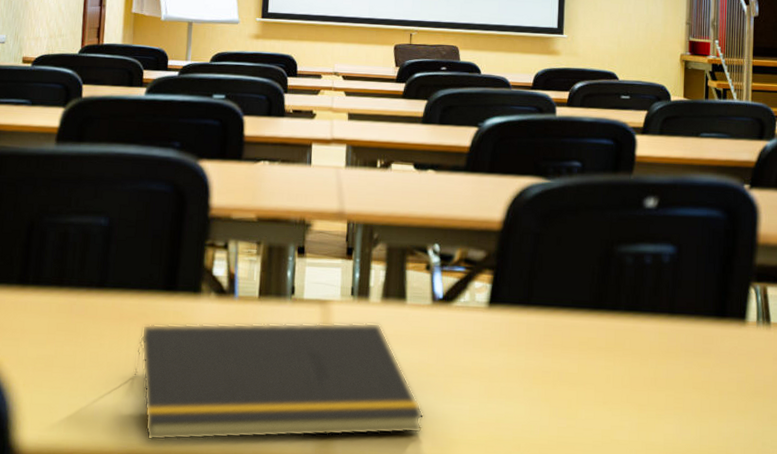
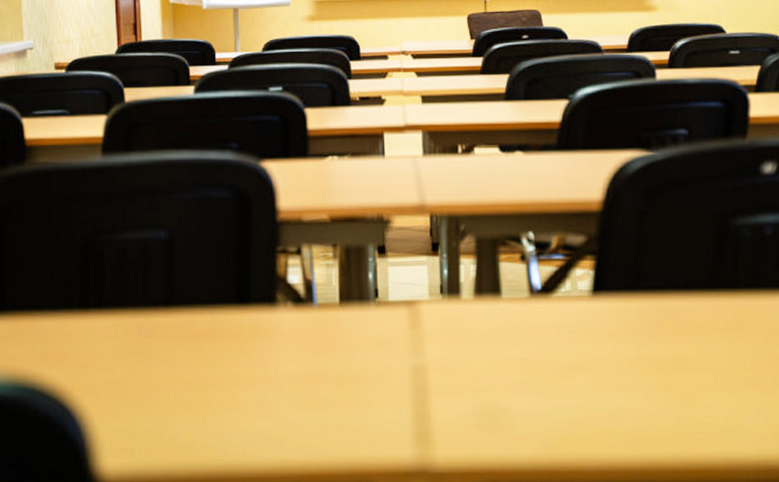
notepad: present [134,322,424,441] -> none [213,321,530,461]

